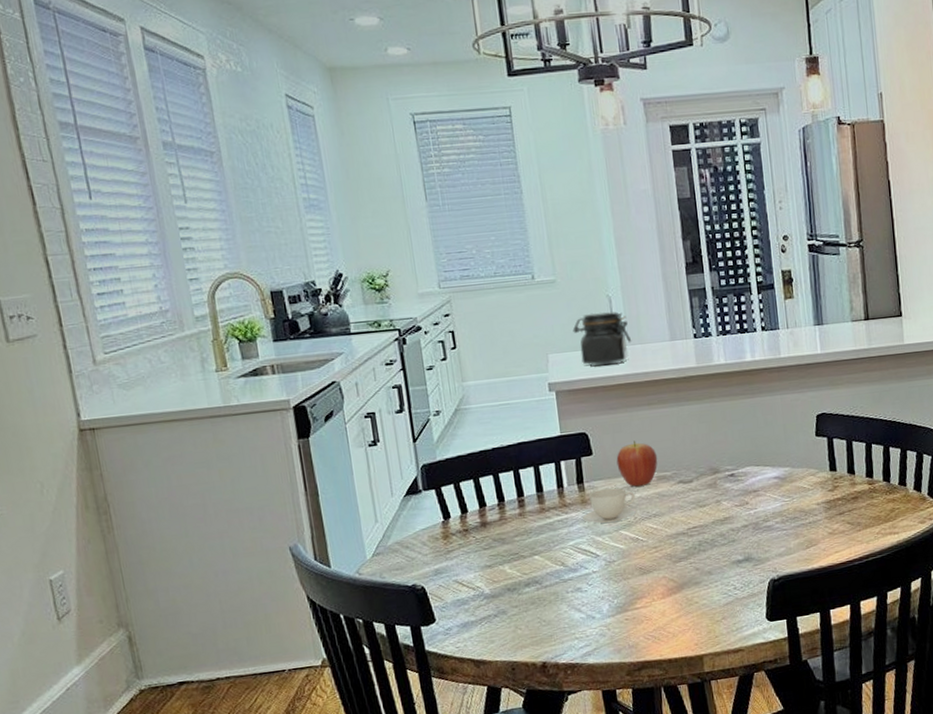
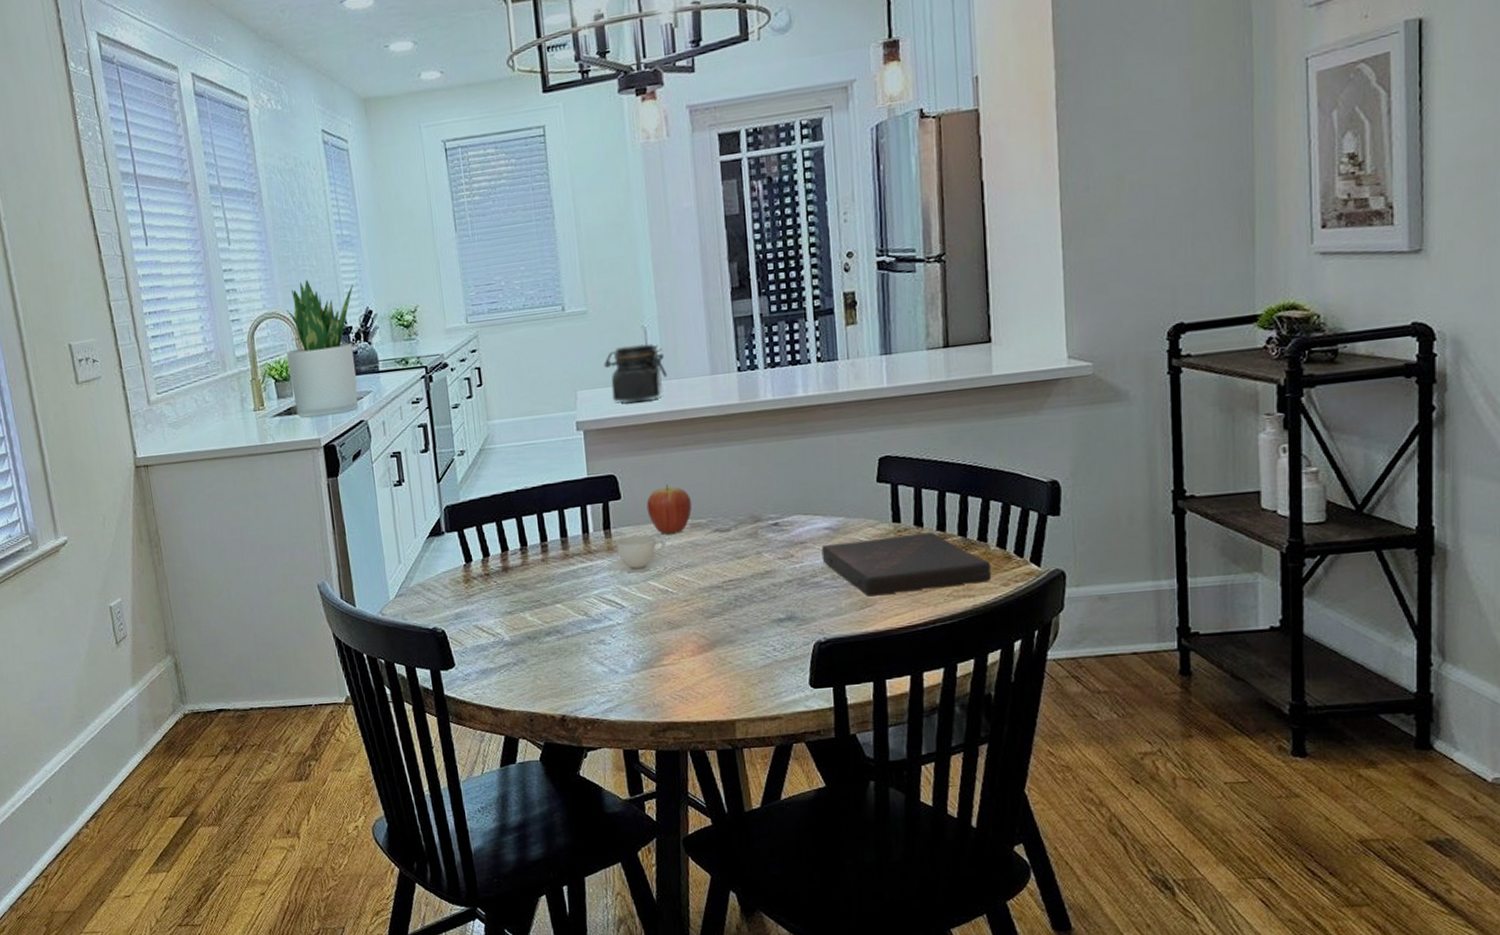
planter: none [250,241,330,379] -> present [286,280,358,418]
book: none [771,478,911,537] -> present [821,532,992,597]

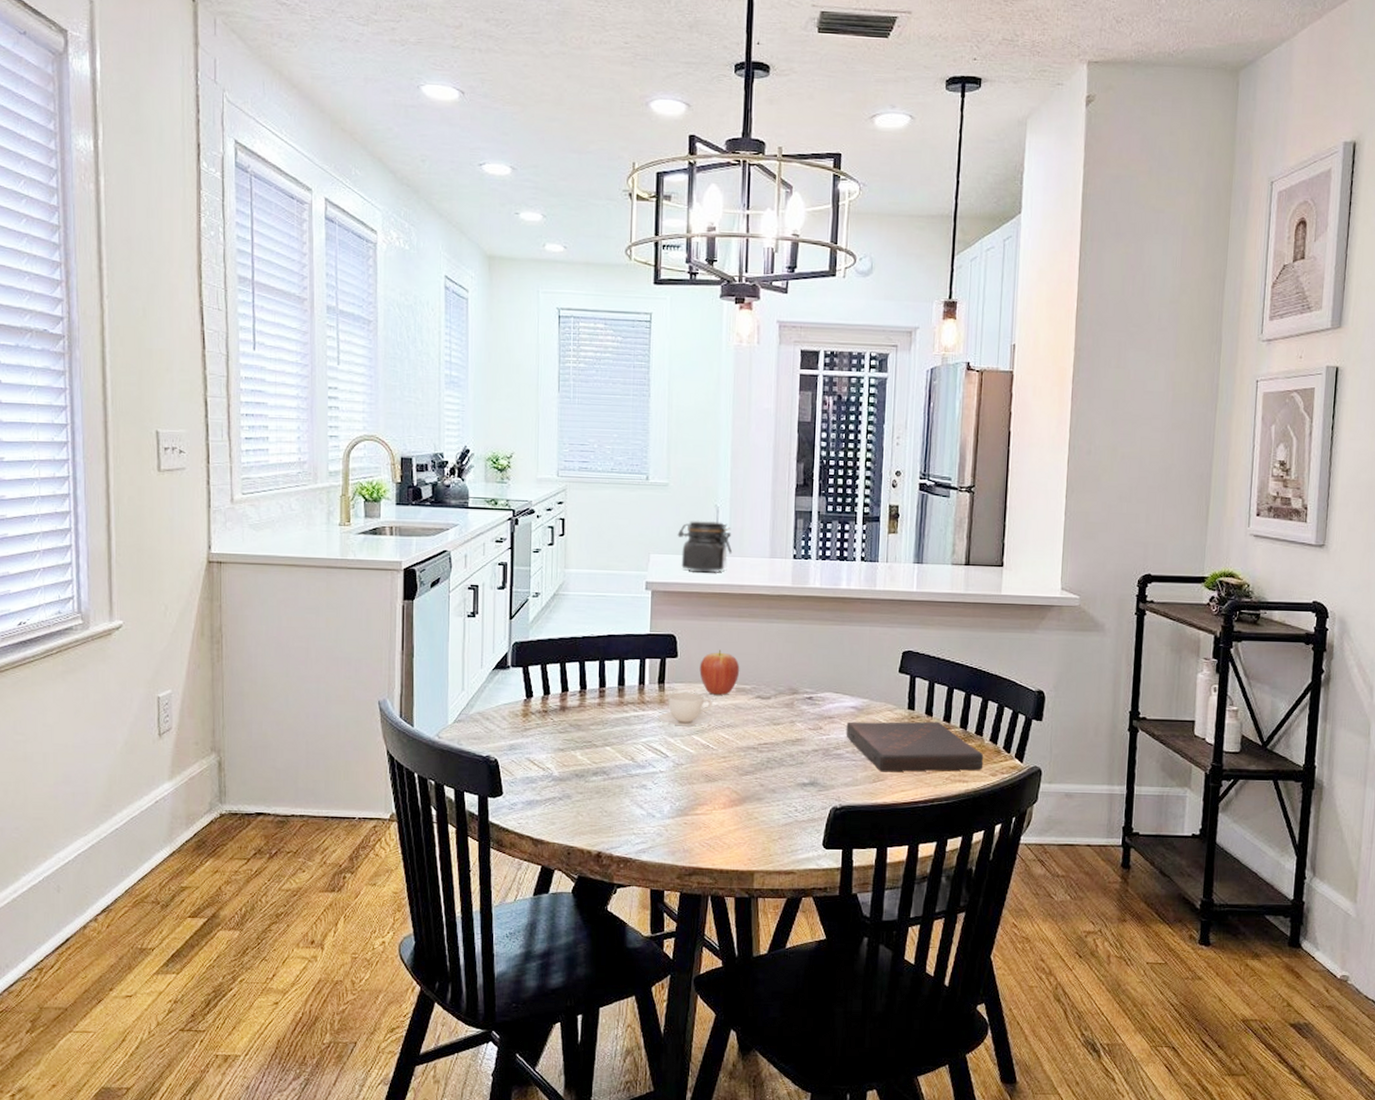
planter: present [286,280,358,418] -> none [379,411,456,542]

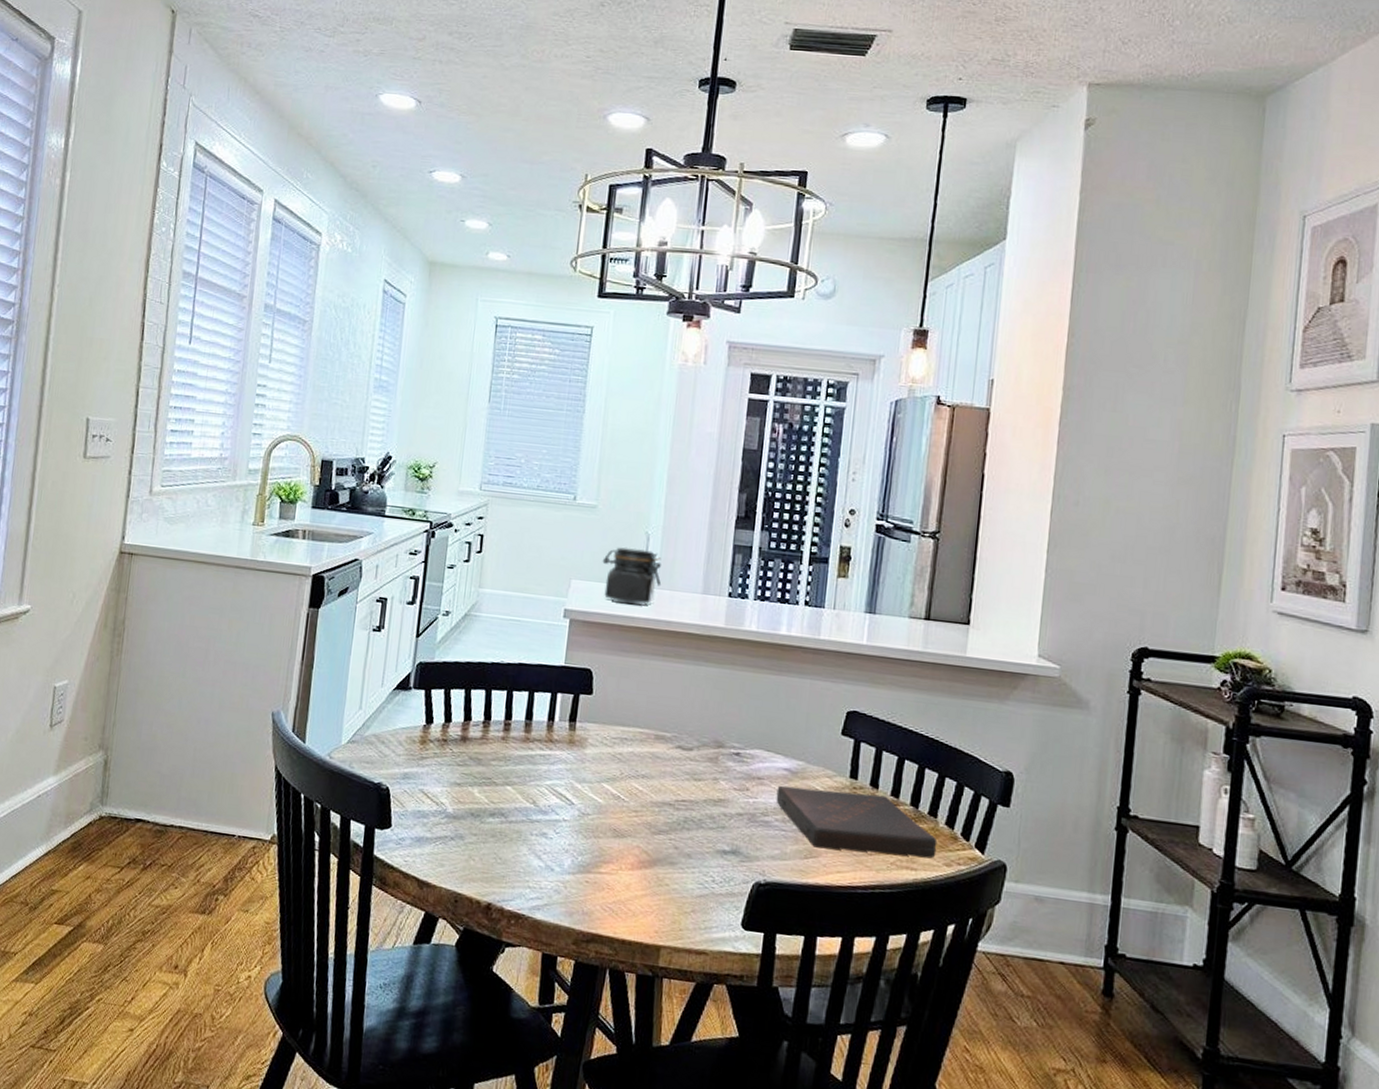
teacup: present [658,692,712,727] -> none [566,733,627,773]
fruit: present [699,649,740,695] -> none [615,690,661,741]

